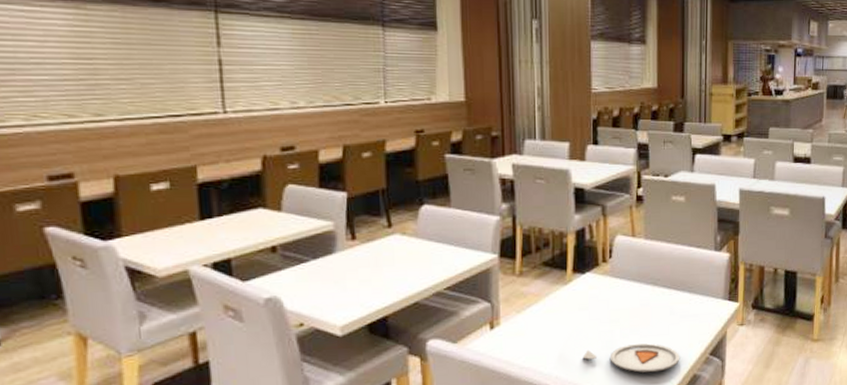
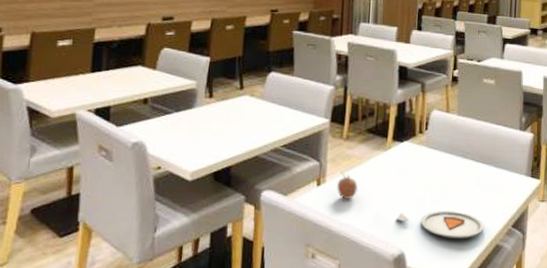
fruit: none [512,312,538,343] -> present [336,172,359,200]

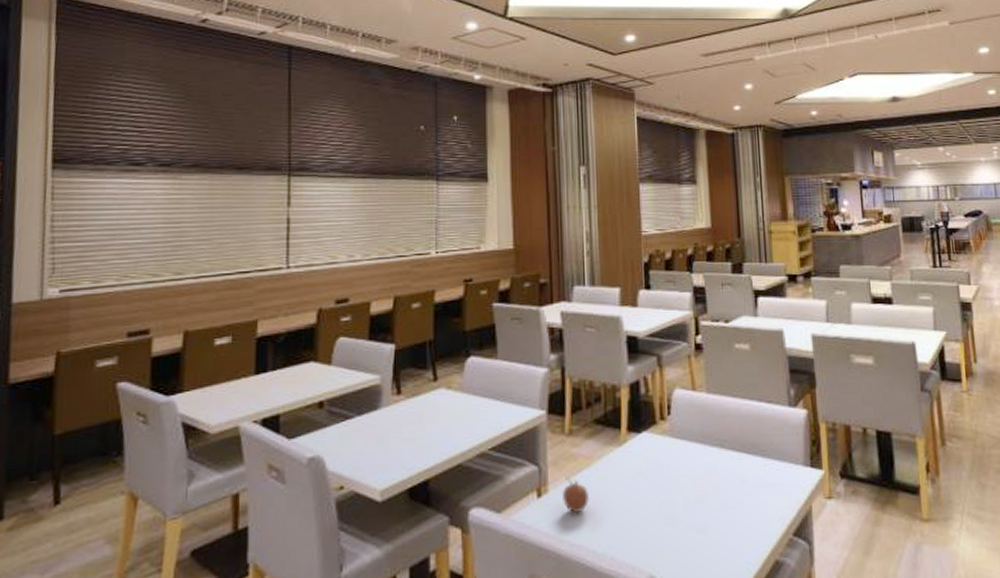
dinner plate: present [396,211,485,239] -> none [641,518,758,557]

